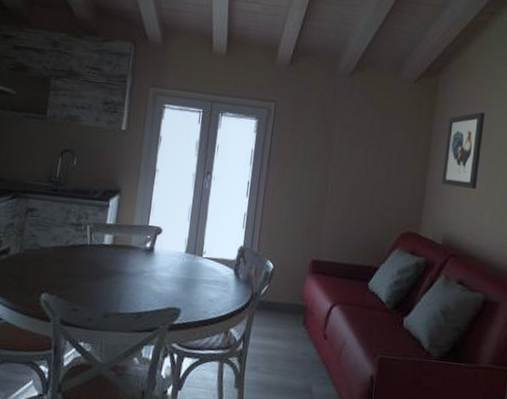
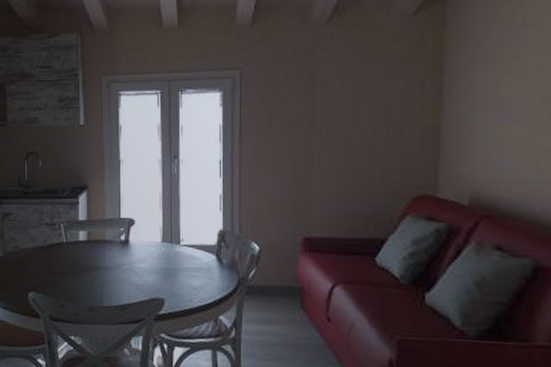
wall art: present [441,112,485,189] -> none [461,36,517,134]

